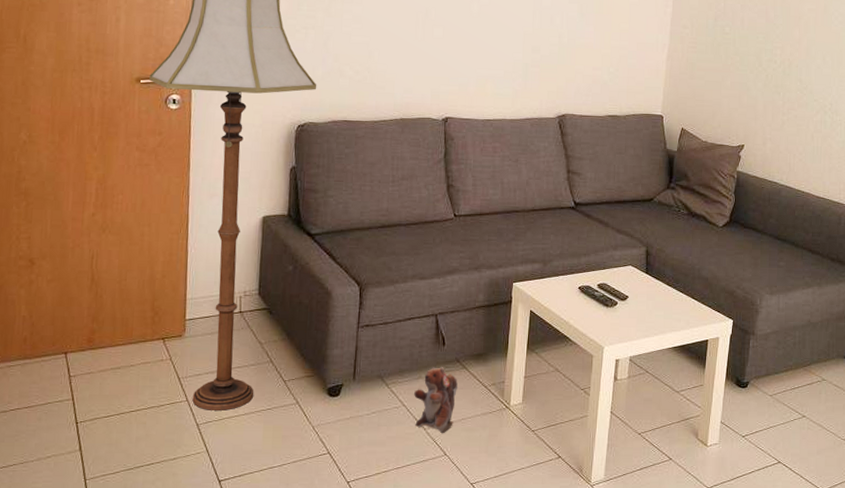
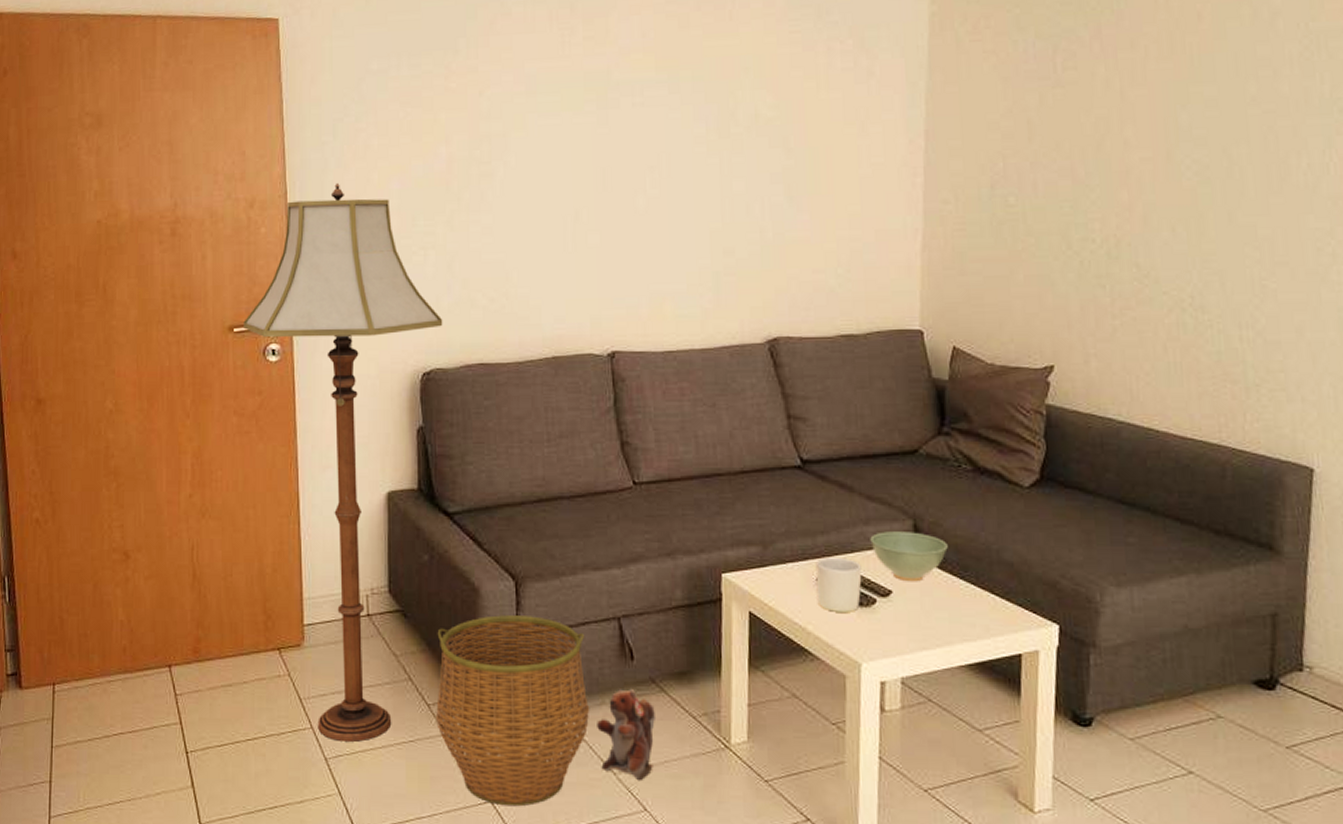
basket: none [290,312,410,456] -> present [436,615,590,807]
mug: none [578,272,610,311] -> present [815,557,862,612]
bowl: none [617,255,667,290] -> present [870,531,948,582]

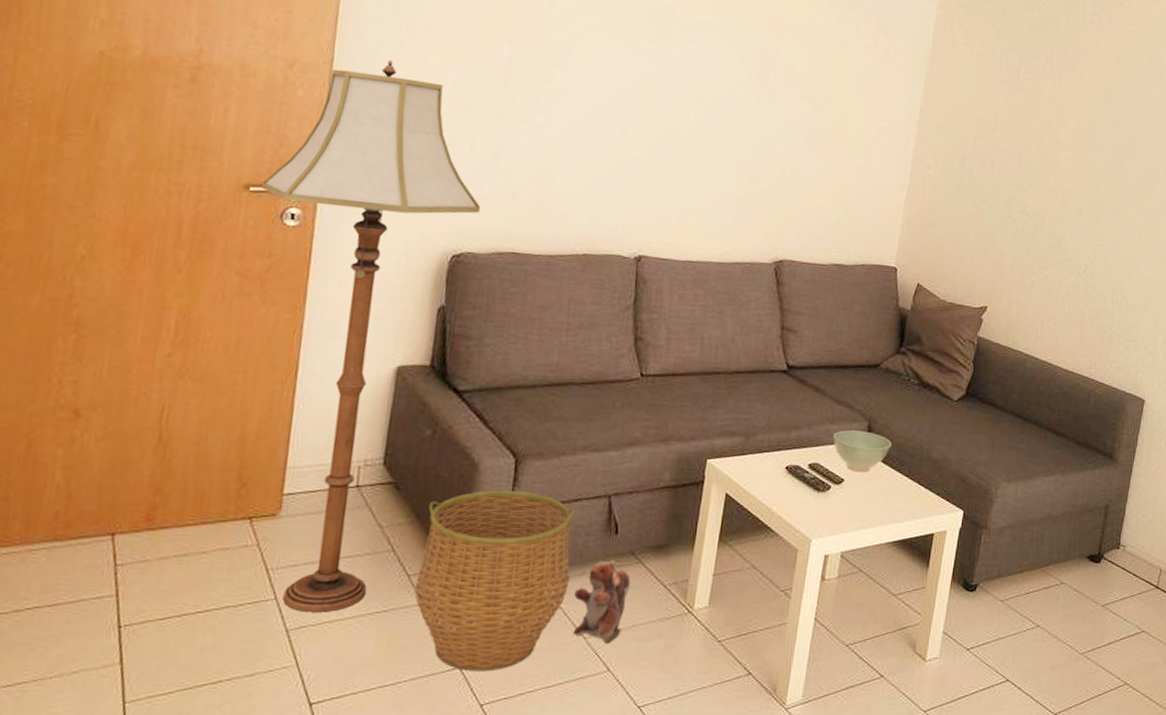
mug: present [815,557,862,612] -> none [783,449,823,496]

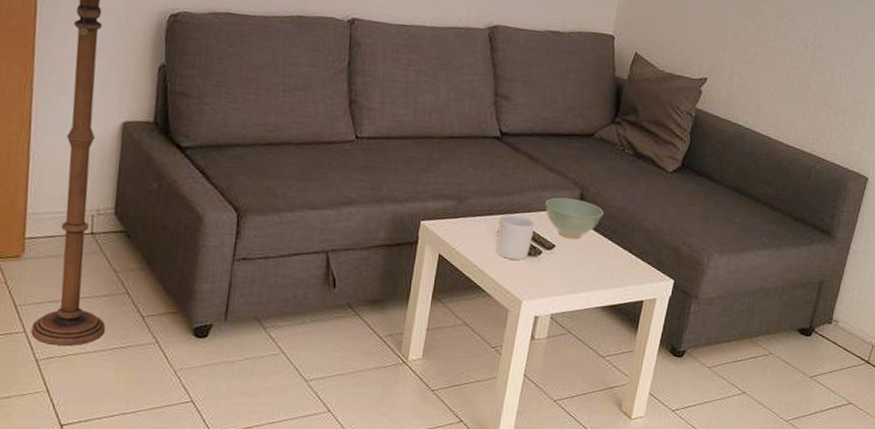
basket: present [414,490,575,672] -> none [149,242,295,406]
plush toy: present [573,560,631,645] -> none [295,311,349,388]
mug: none [783,449,823,496] -> present [495,214,535,260]

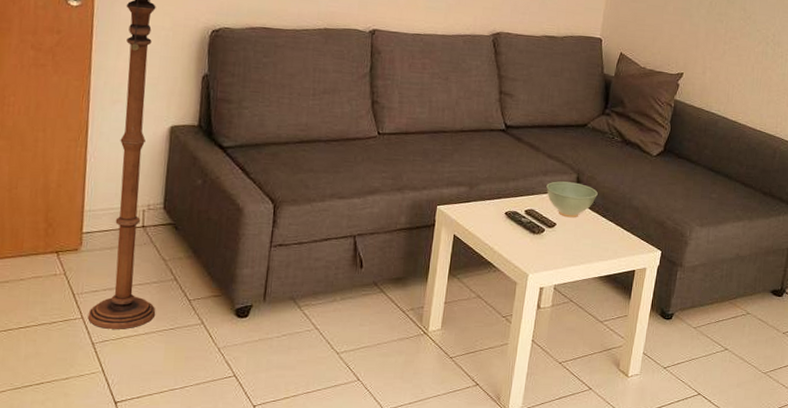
mug: present [495,214,535,260] -> none [503,197,538,238]

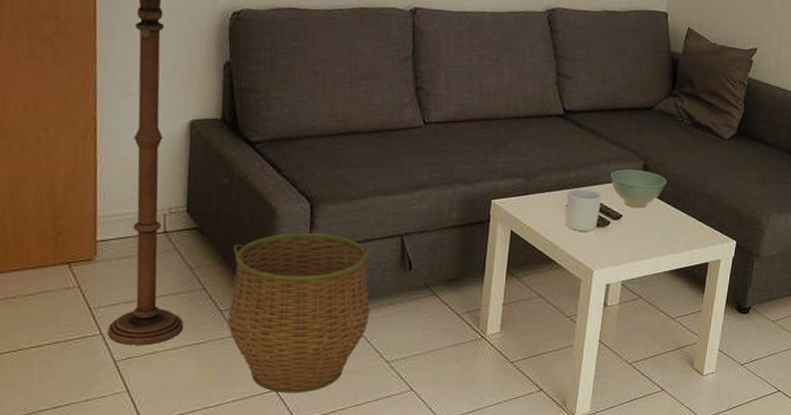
basket: none [195,230,326,379] -> present [228,233,371,393]
mug: none [503,197,538,238] -> present [565,188,602,231]

